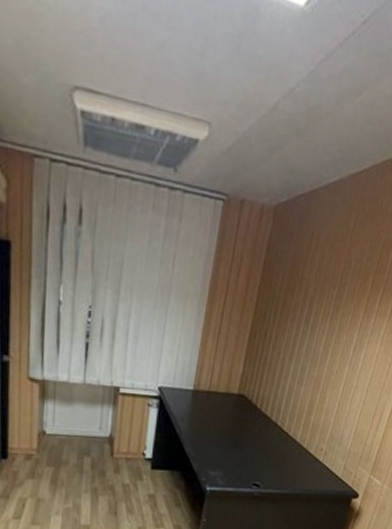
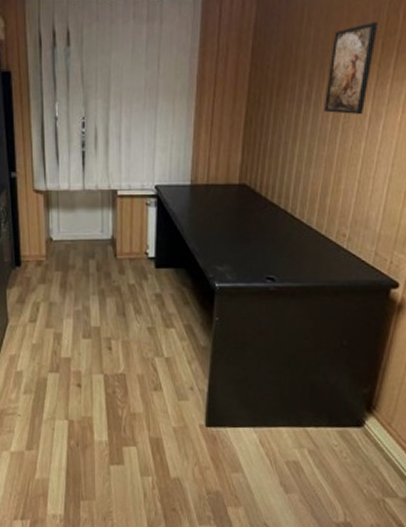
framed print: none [318,258,373,341] -> present [323,22,379,114]

